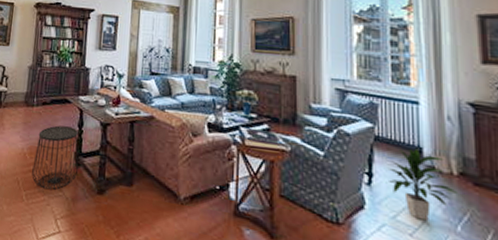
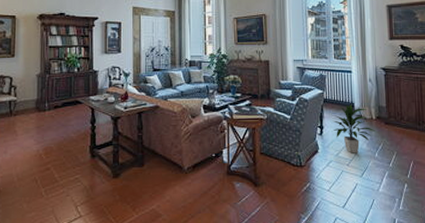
side table: present [32,125,79,190] -> none [49,125,94,183]

